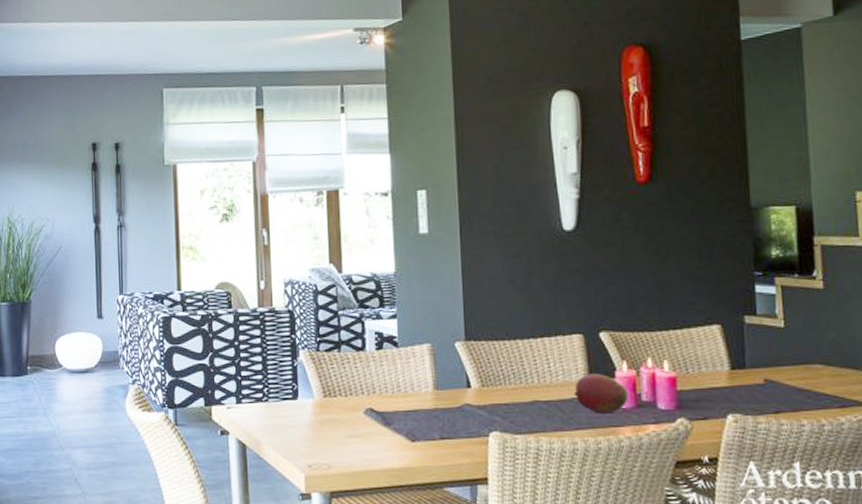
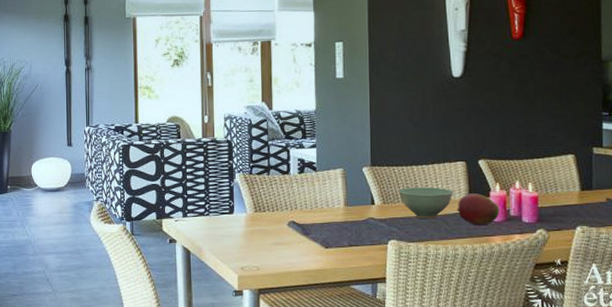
bowl: none [500,365,570,406] -> present [398,187,454,220]

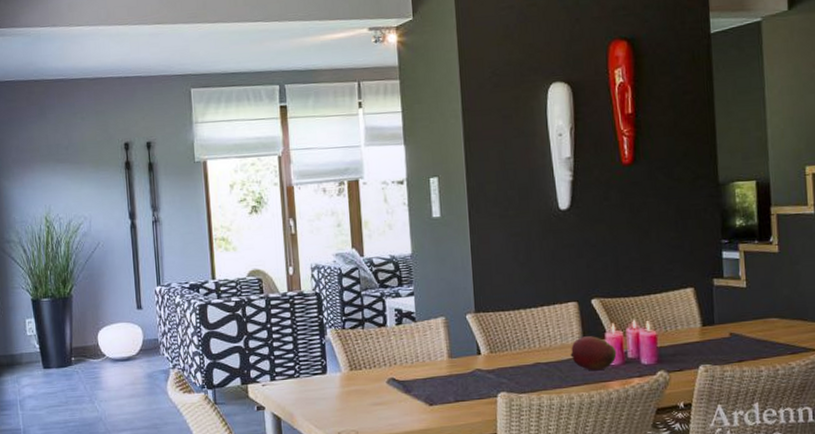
bowl: present [398,187,454,220] -> none [506,331,566,368]

